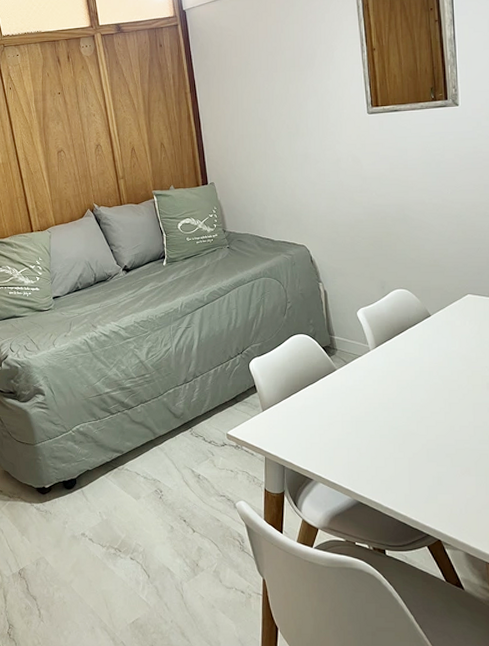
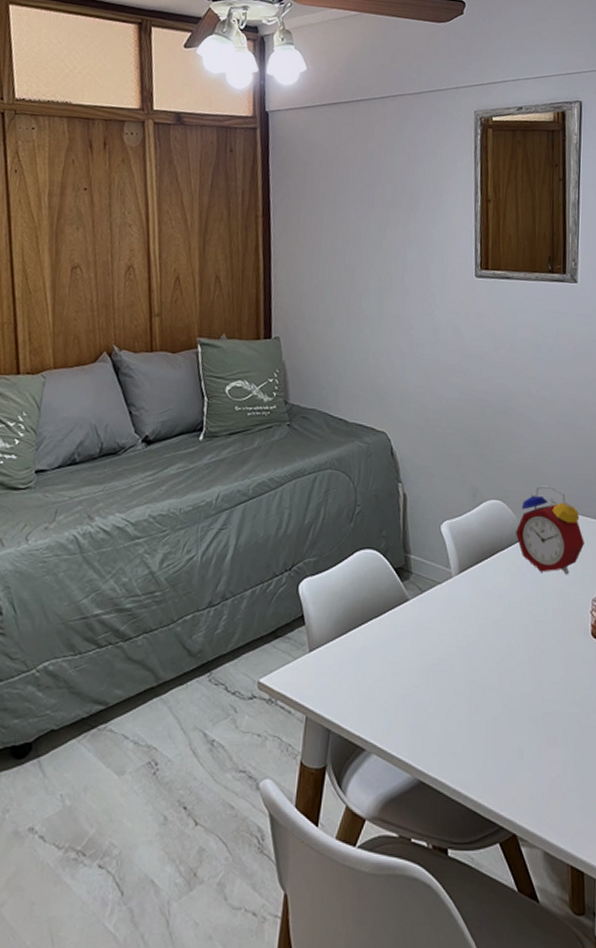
alarm clock: none [421,273,482,343] -> present [516,484,584,575]

